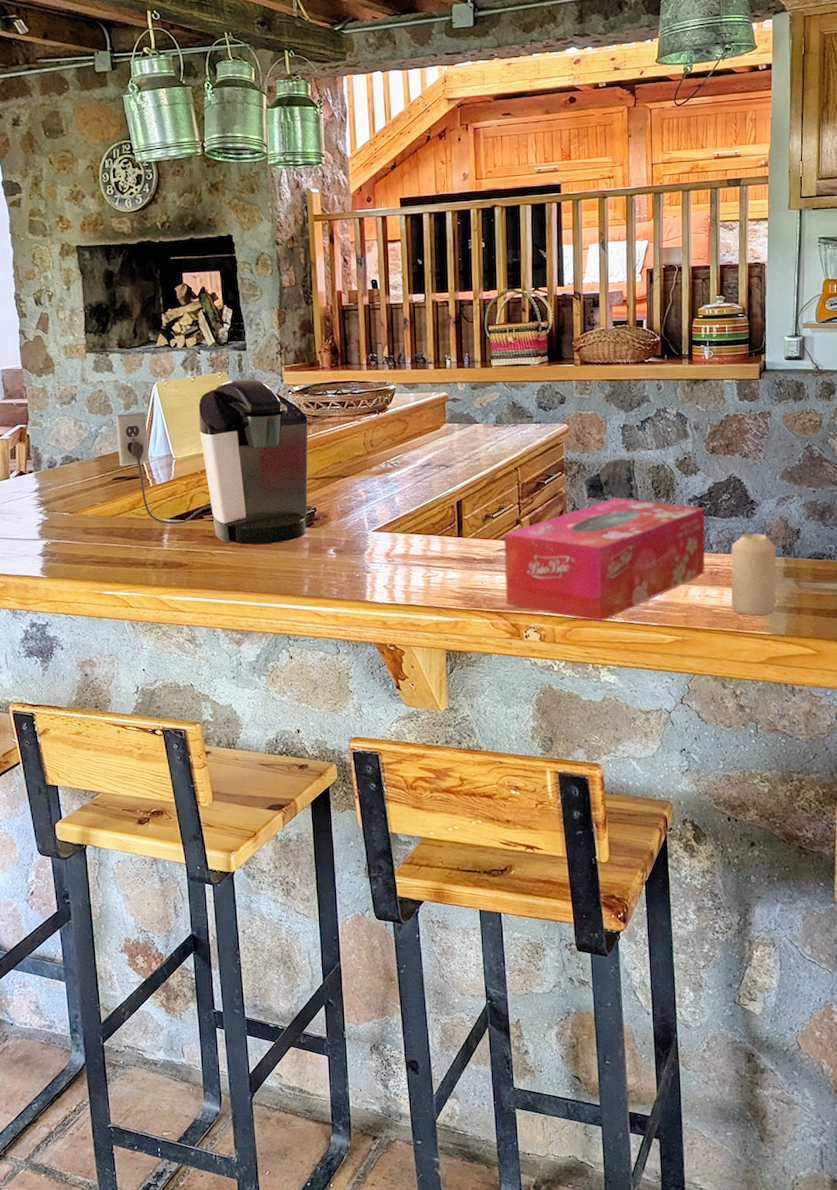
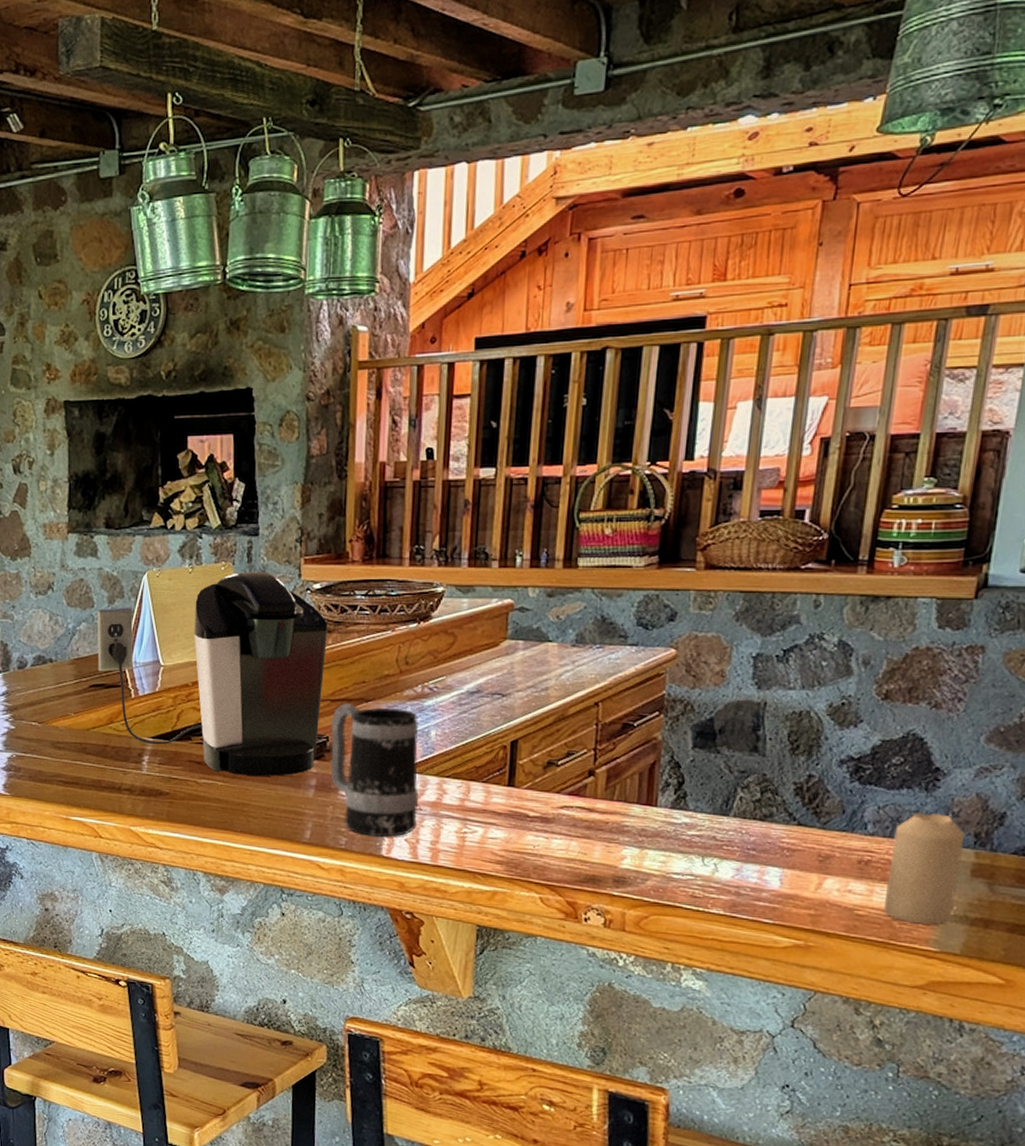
mug: none [317,479,392,587] -> present [331,702,419,838]
tissue box: present [504,498,706,622] -> none [563,751,863,911]

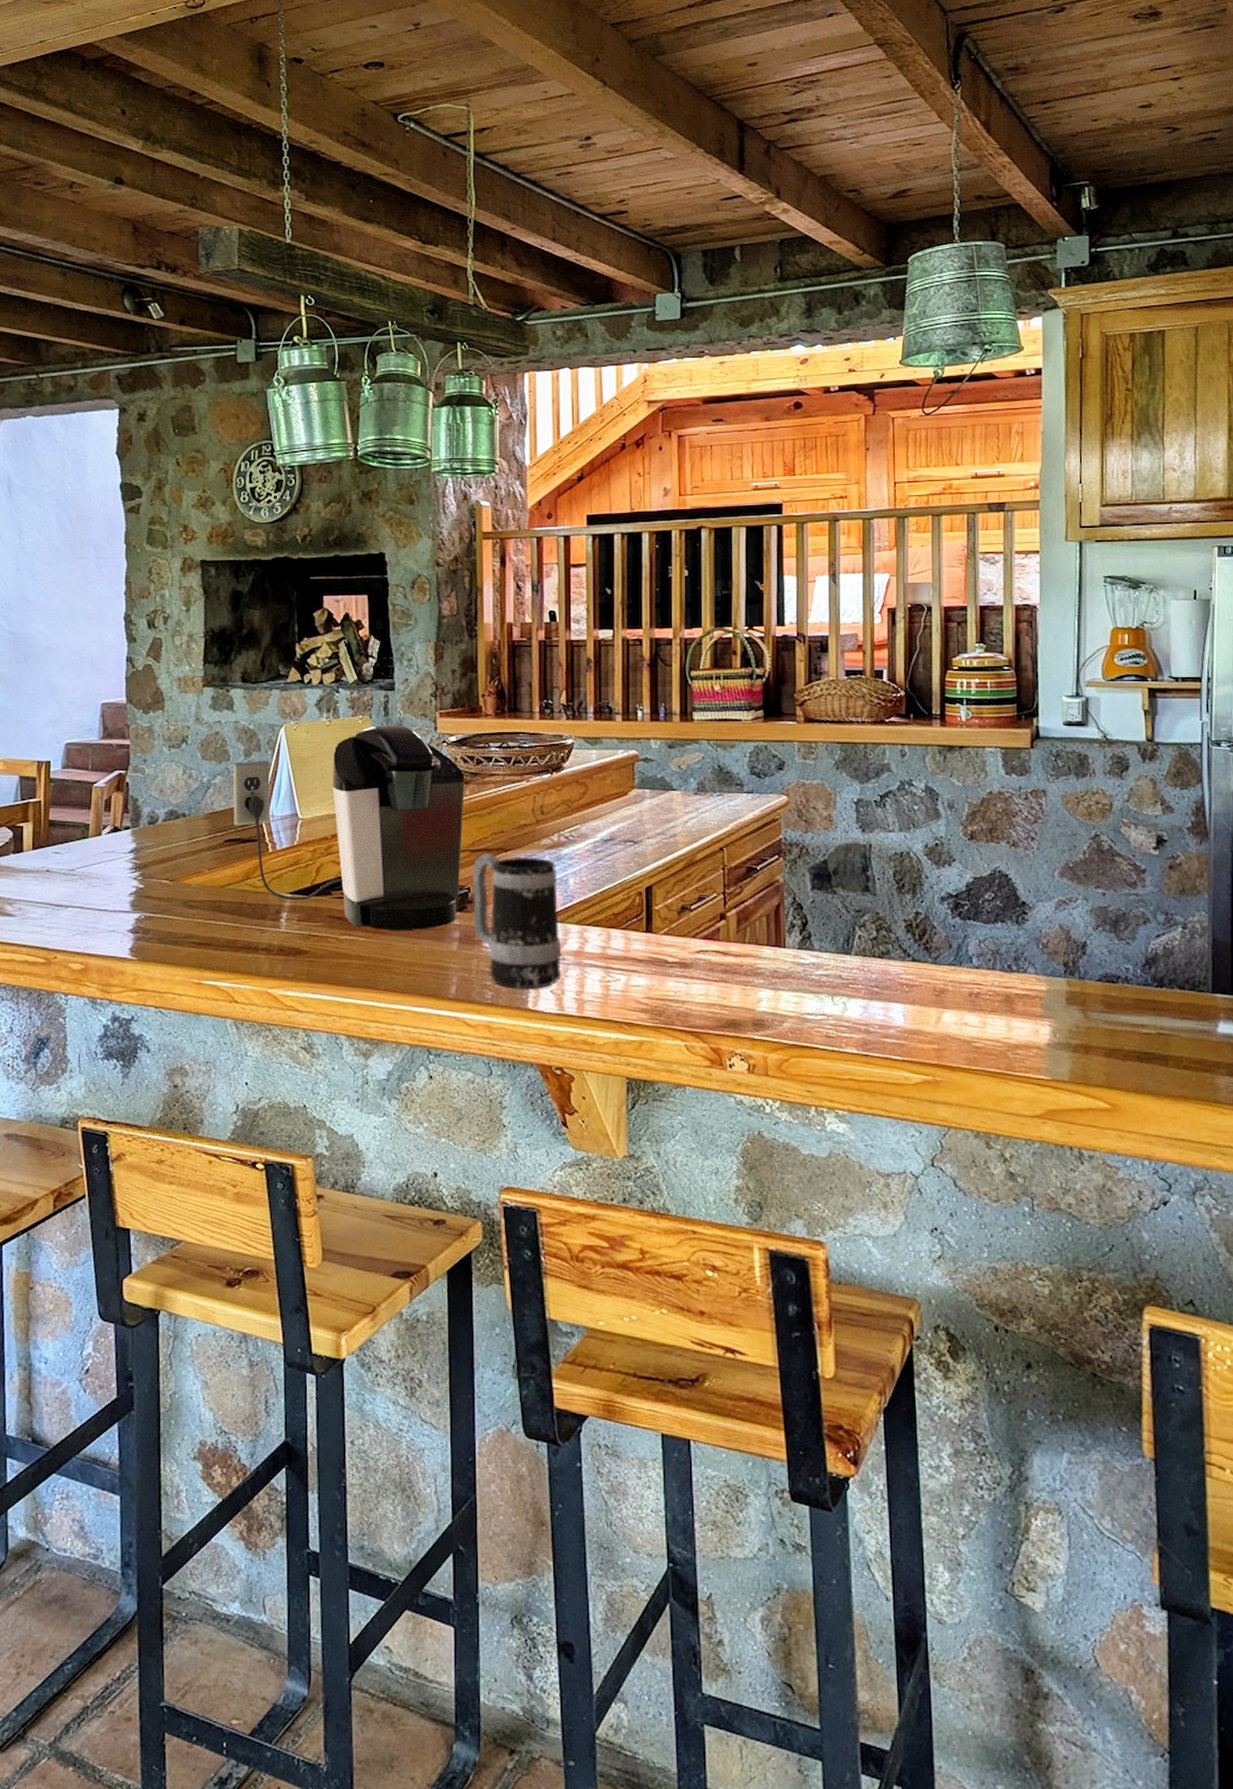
candle: present [883,812,966,925] -> none [996,944,1057,1053]

